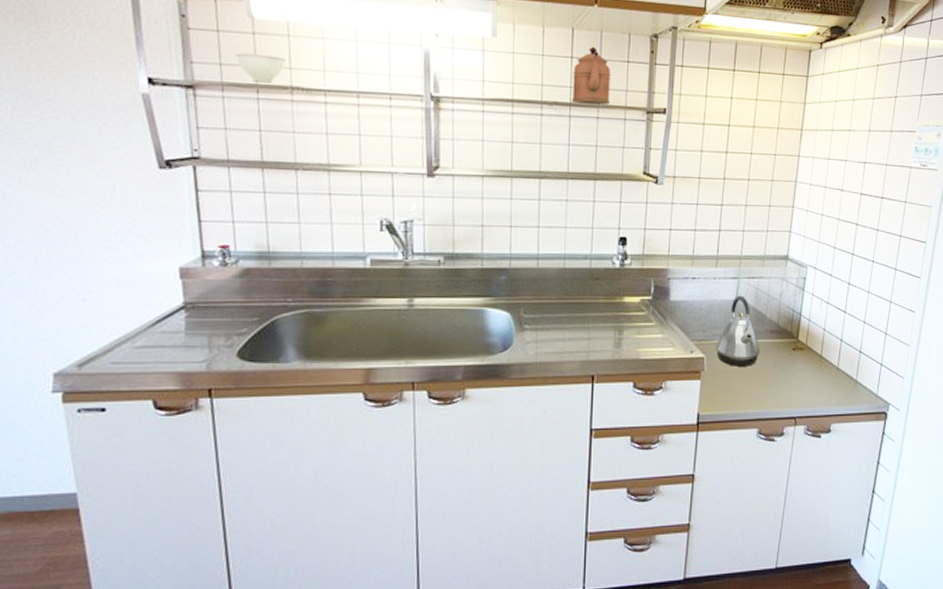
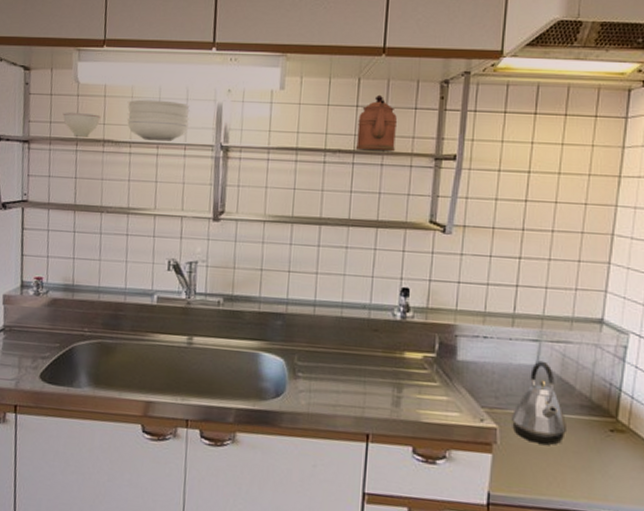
bowl: none [317,41,393,90] -> present [127,99,190,142]

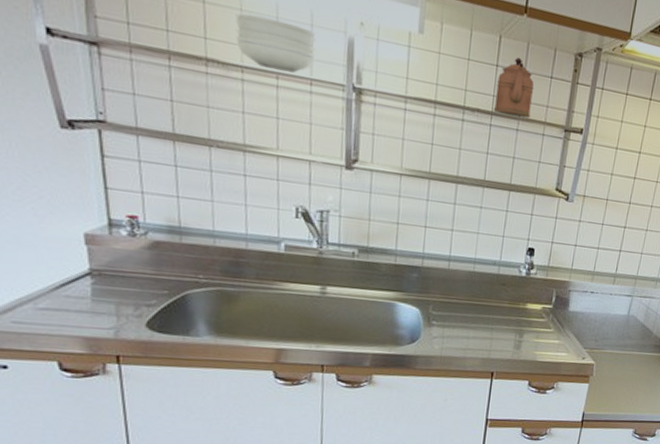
bowl: present [62,111,101,137] -> none [145,13,200,52]
kettle: present [510,360,568,445] -> none [605,311,644,375]

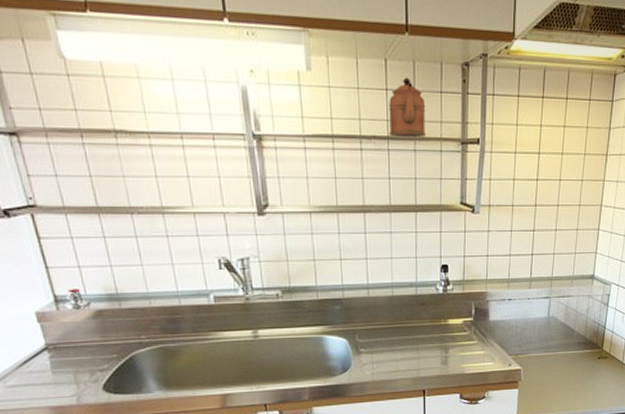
bowl: present [235,13,316,73] -> none [133,80,213,131]

